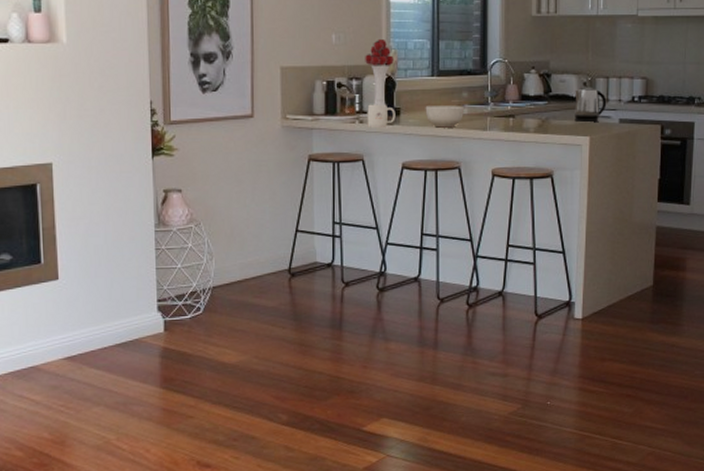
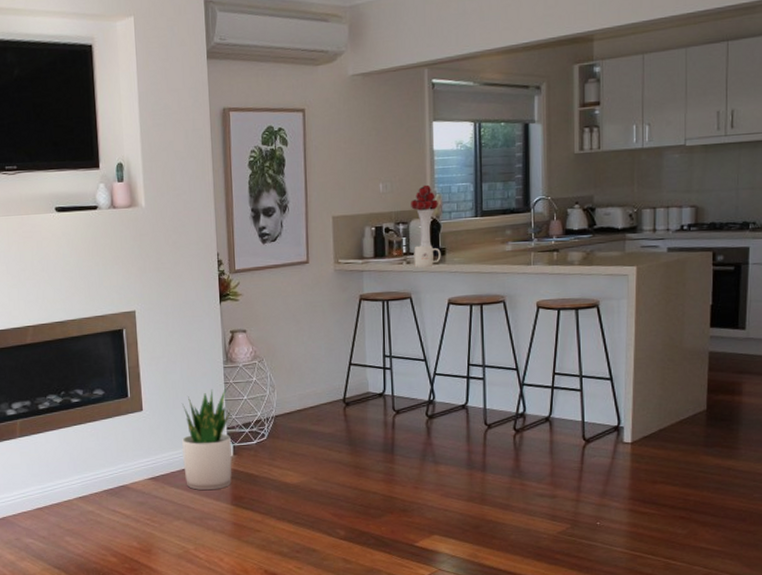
planter: none [105,255,163,372] -> present [182,389,232,491]
bowl: present [425,106,465,128] -> none [469,243,509,265]
kettle: present [575,86,607,123] -> none [620,218,654,254]

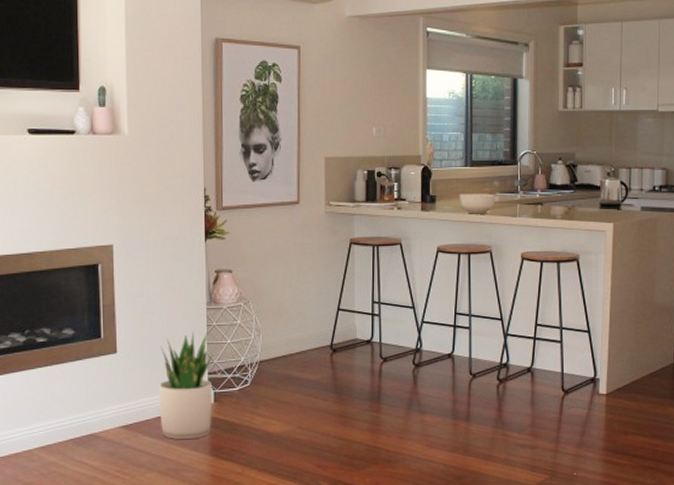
flower bouquet: present [411,184,438,247] -> none [403,131,430,193]
mug: present [414,245,441,269] -> none [405,192,431,215]
bowl: none [469,243,509,265] -> present [459,194,496,214]
kettle: none [620,218,654,254] -> present [599,176,629,210]

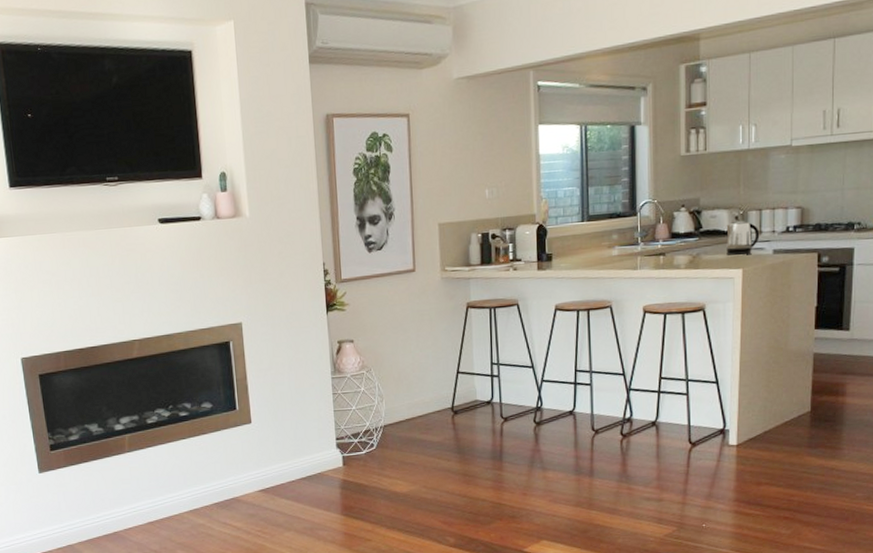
planter: present [159,331,214,440] -> none [291,399,342,502]
bowl: present [459,194,496,214] -> none [576,247,615,270]

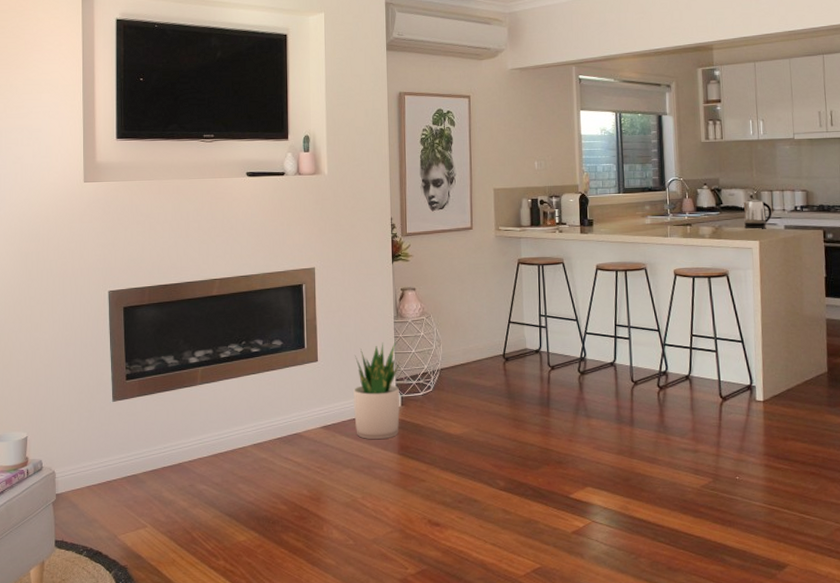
planter: none [291,399,342,502] -> present [354,342,400,440]

